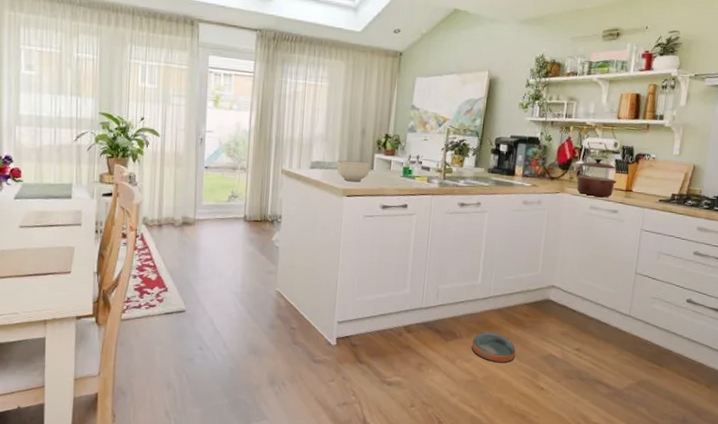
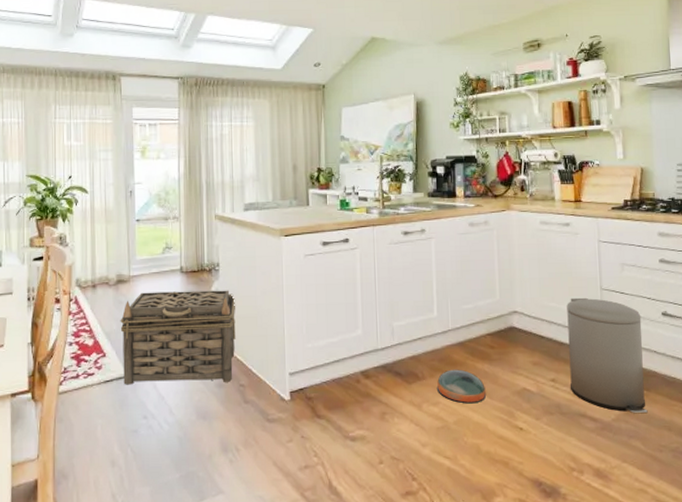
basket: none [182,235,294,324] -> present [120,290,236,385]
bowl: present [336,160,371,182] -> none [270,198,307,221]
saucepan: present [577,158,617,198] -> none [520,170,563,211]
pedal bin: none [592,278,668,386] -> present [567,297,648,414]

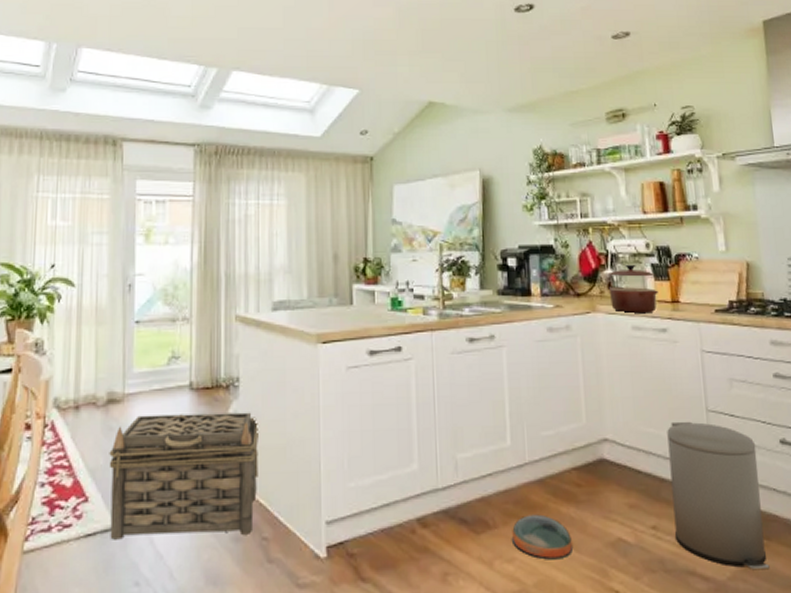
saucepan: none [520,170,563,211] -> present [607,264,658,314]

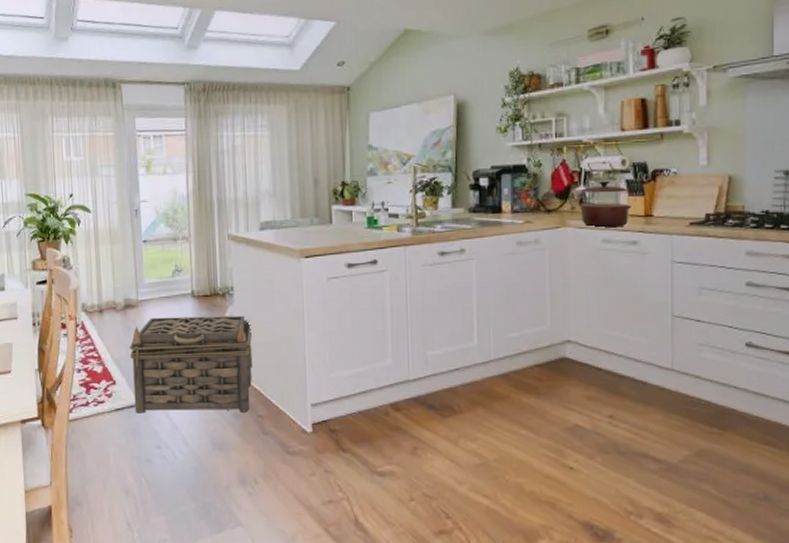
pet bowl: present [512,514,572,560] -> none [476,403,531,440]
pedal bin: present [667,421,770,570] -> none [630,325,722,455]

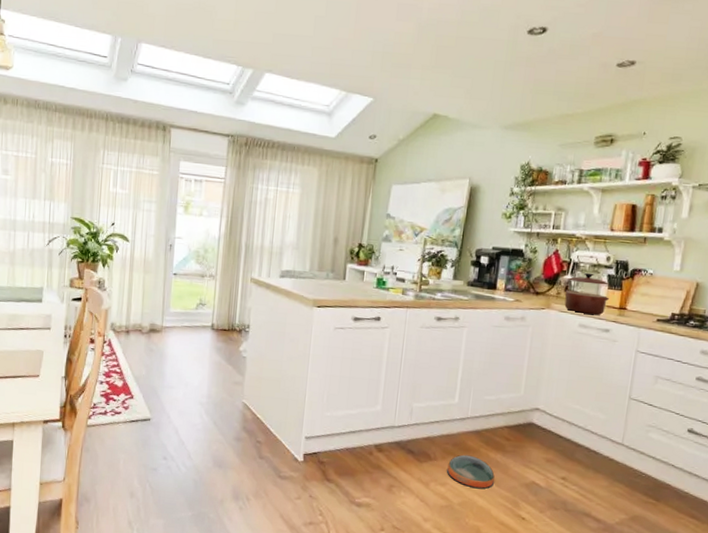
basket: present [129,315,253,414] -> none [147,343,262,437]
pet bowl: none [476,403,531,440] -> present [447,454,495,489]

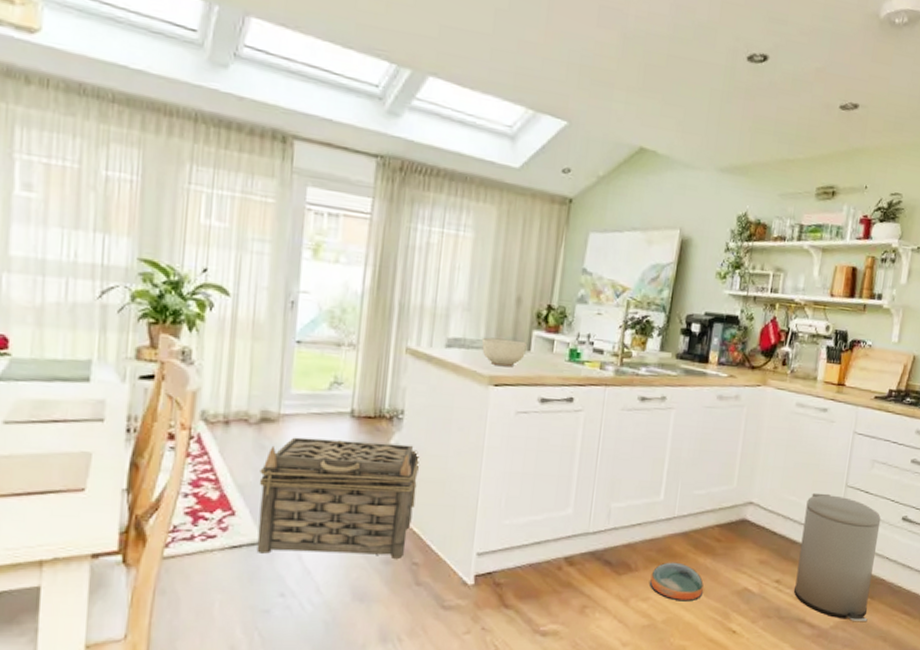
basket: none [147,343,262,437] -> present [256,437,420,559]
bowl: none [307,269,343,293] -> present [481,337,528,367]
saucepan: present [564,272,610,316] -> none [781,343,828,393]
pedal bin: none [580,403,666,522] -> present [794,492,881,623]

